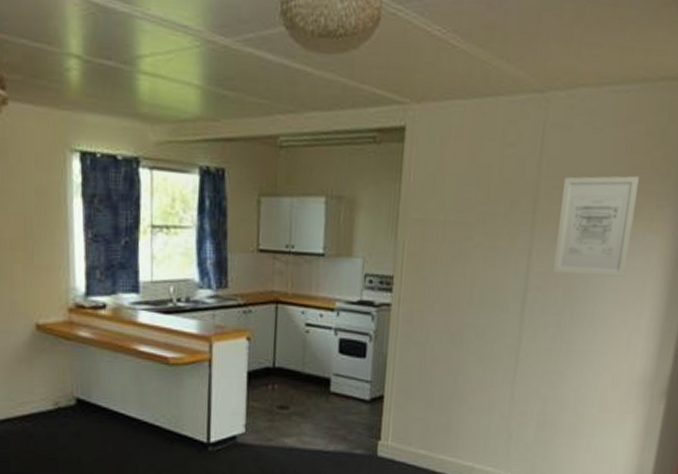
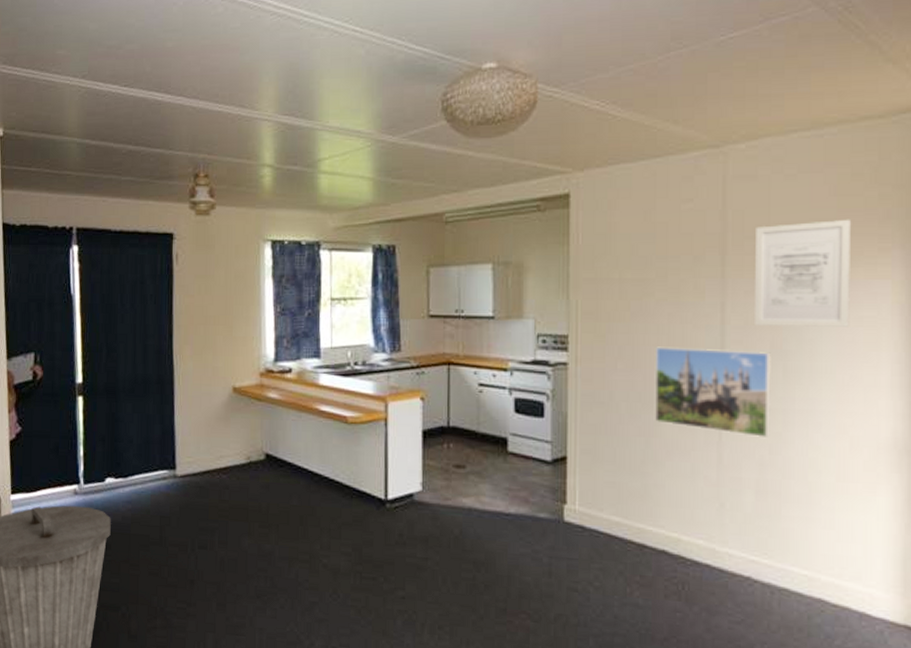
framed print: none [463,290,563,375] -> present [655,346,771,437]

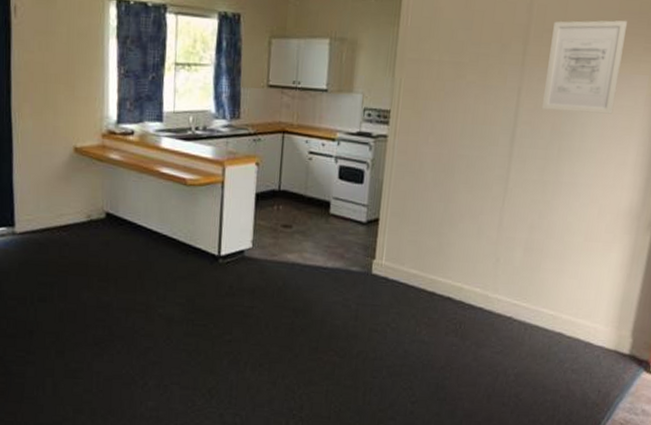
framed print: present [655,346,771,437] -> none [454,124,551,205]

